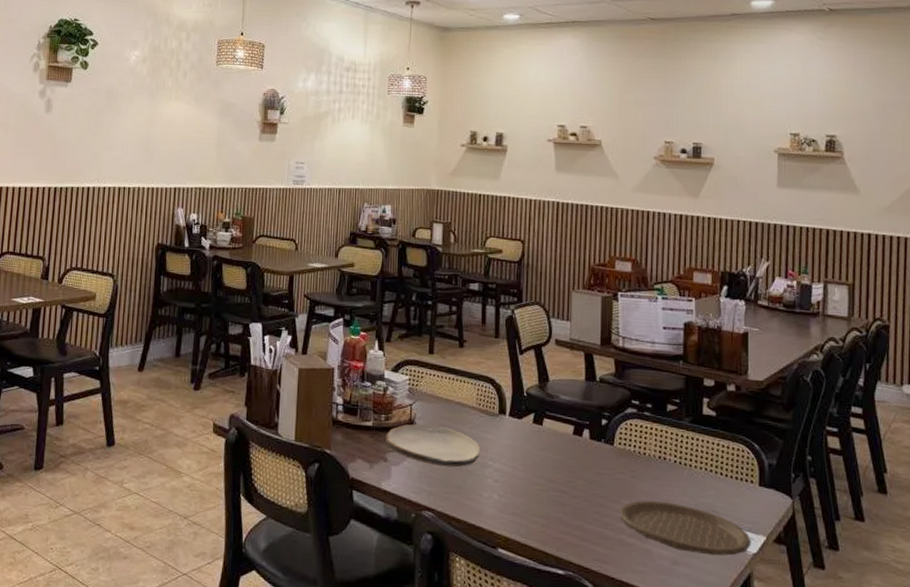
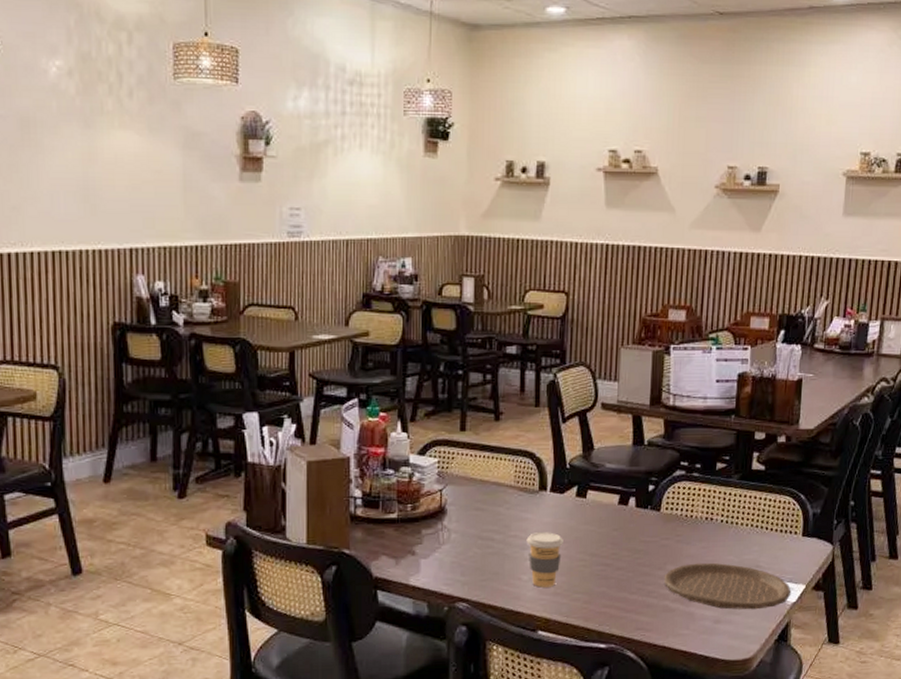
plate: present [386,424,481,468] -> none [413,510,520,554]
coffee cup: none [487,453,522,507] -> present [526,532,563,588]

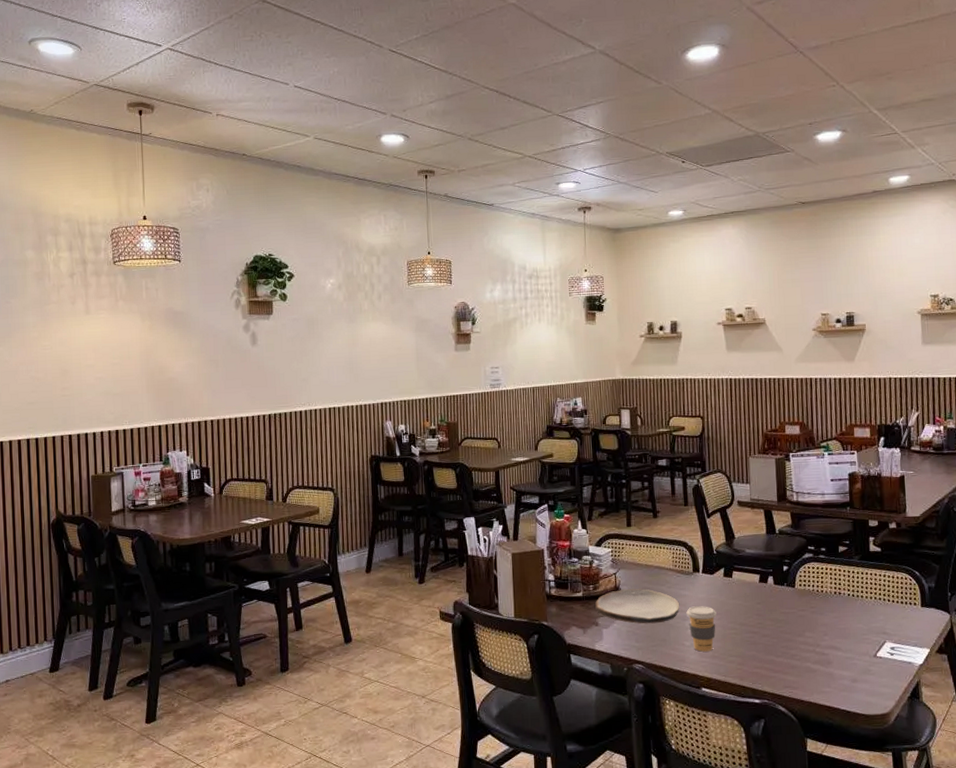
plate: none [413,510,520,554] -> present [595,589,680,624]
plate: present [664,562,792,610] -> none [804,630,918,671]

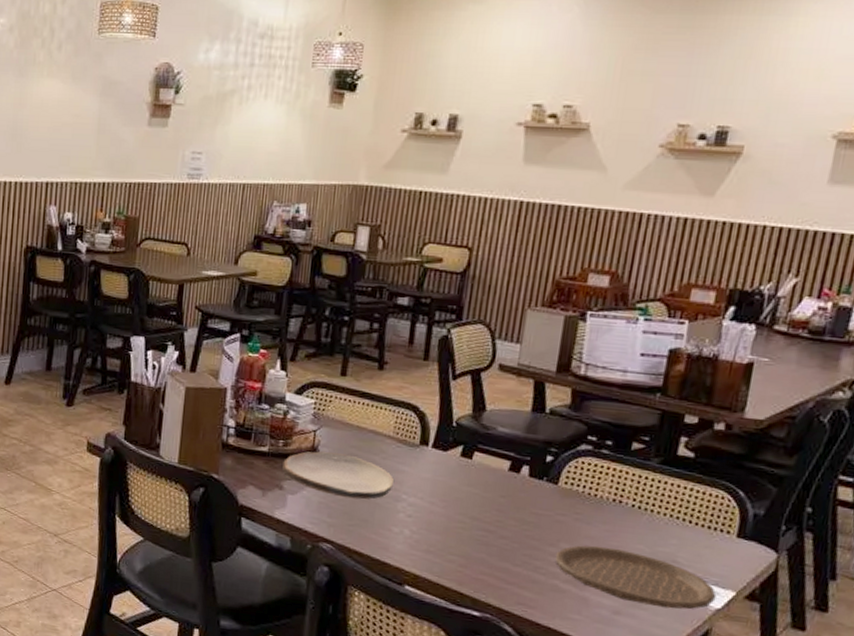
coffee cup: present [686,606,717,652] -> none [401,486,442,544]
plate: none [804,630,918,671] -> present [555,545,717,610]

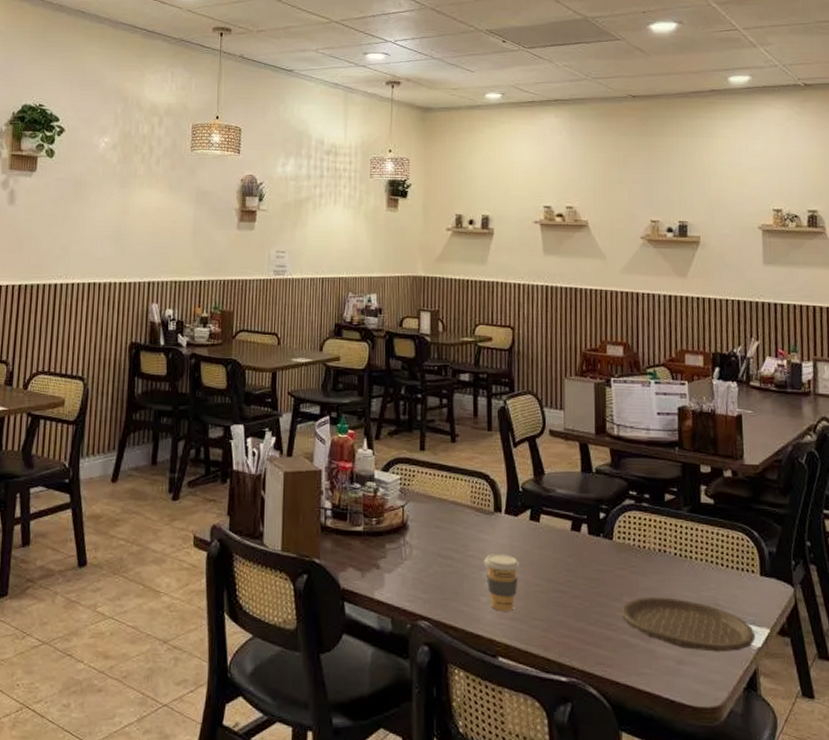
plate: present [282,451,395,500] -> none [378,526,477,572]
coffee cup: none [401,486,442,544] -> present [484,554,519,612]

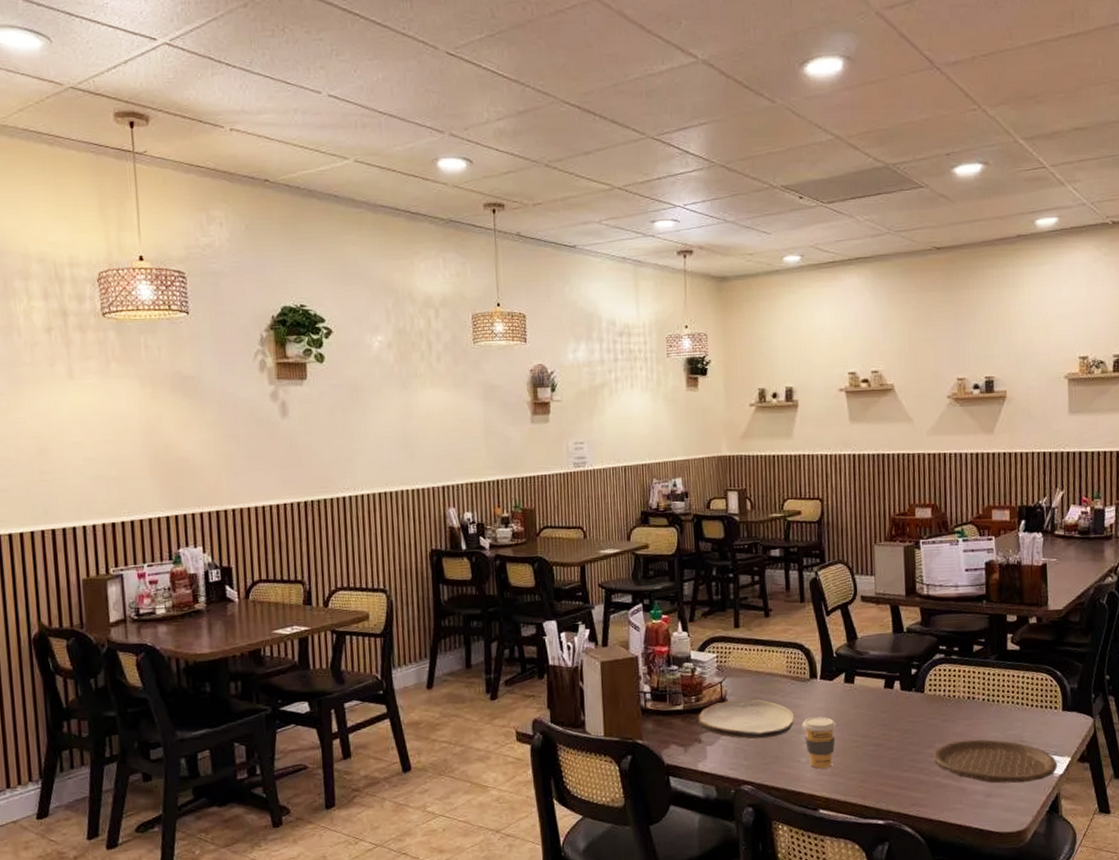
plate: none [378,526,477,572] -> present [698,699,795,740]

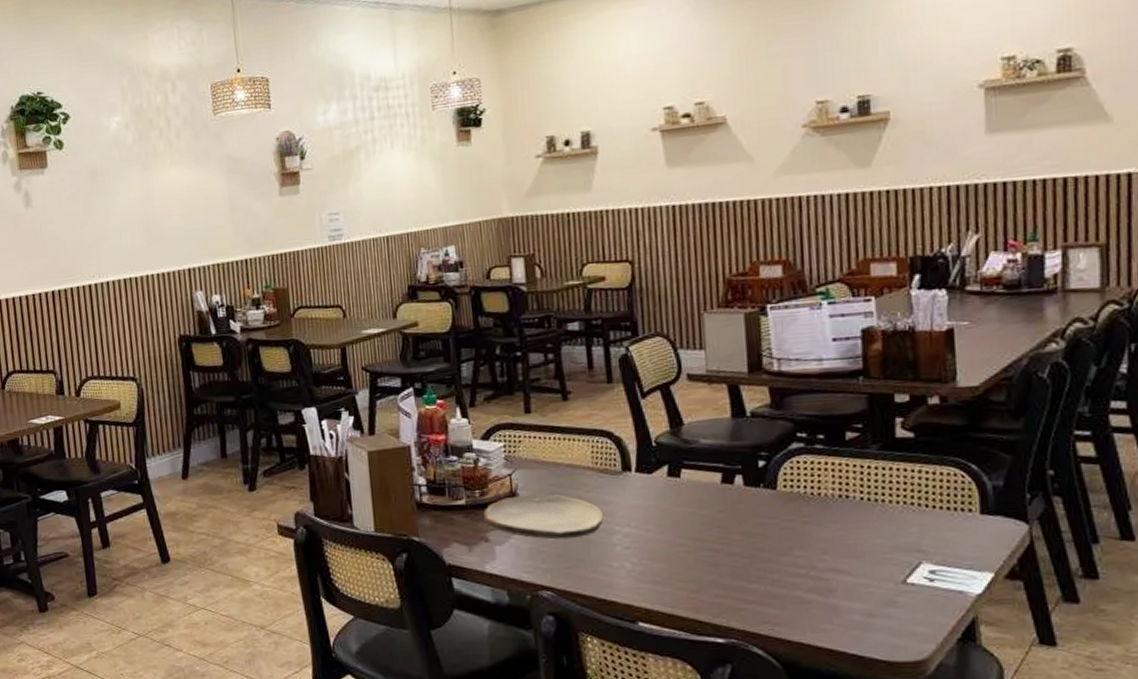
coffee cup: present [802,716,836,769] -> none [613,515,658,576]
plate: present [933,739,1058,784] -> none [790,546,974,603]

